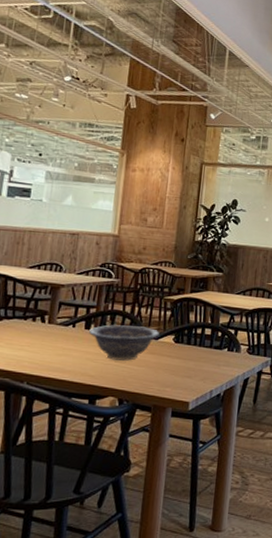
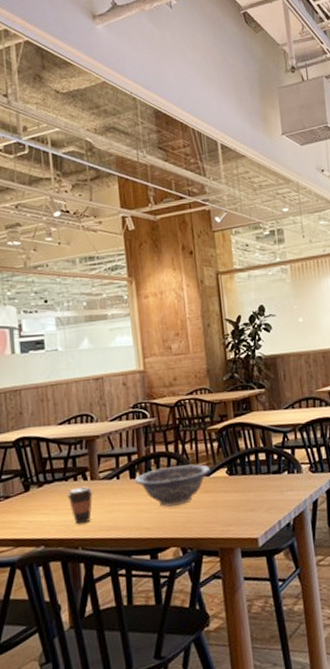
coffee cup: none [23,327,48,361] -> present [67,486,93,525]

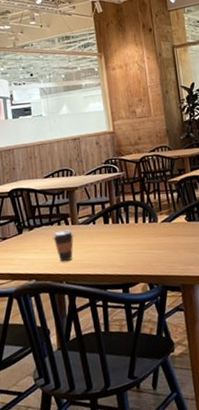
decorative bowl: present [135,464,210,507] -> none [108,211,171,248]

